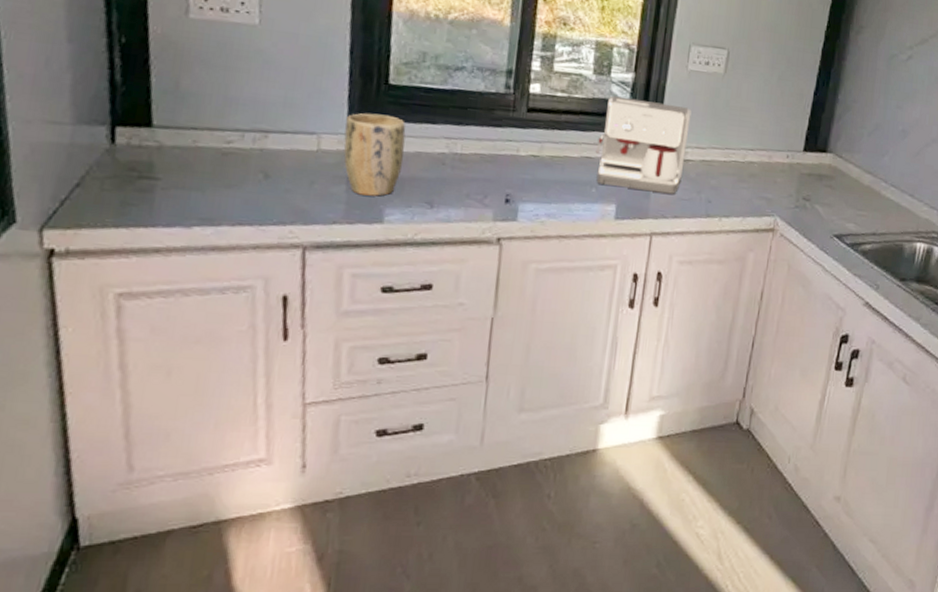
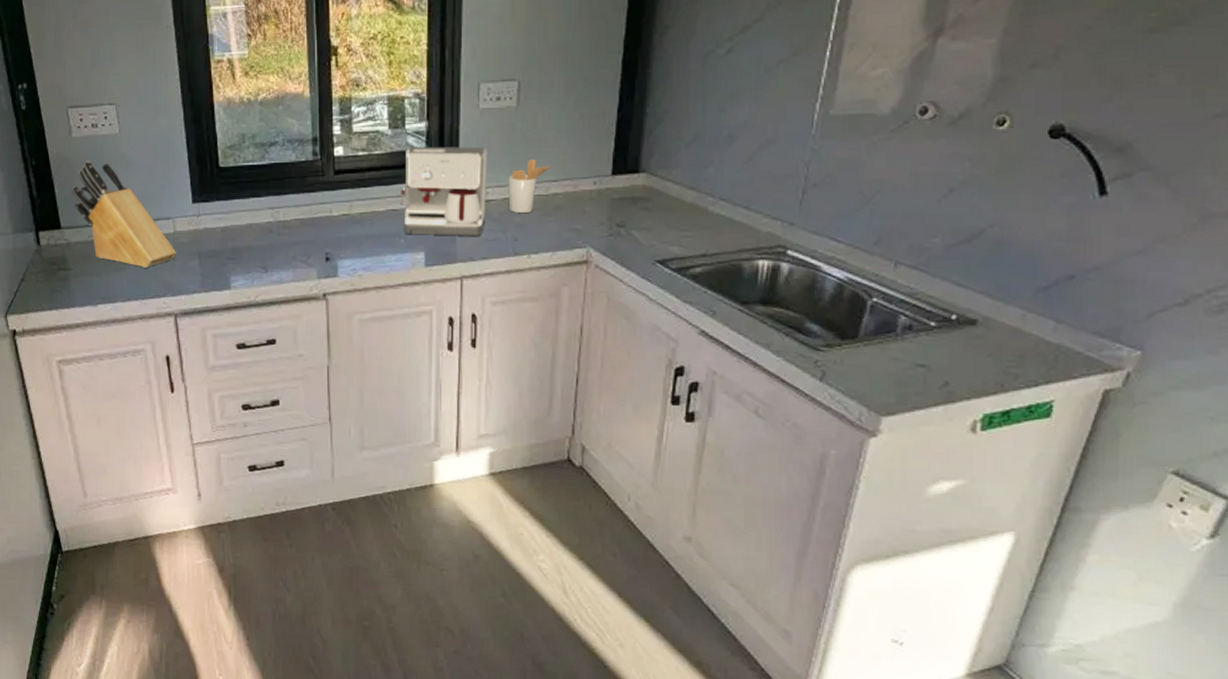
knife block: none [176,49,317,188] -> present [71,160,176,268]
plant pot: present [343,113,406,196] -> none [192,194,239,266]
utensil holder: none [705,126,750,178] -> present [508,159,551,214]

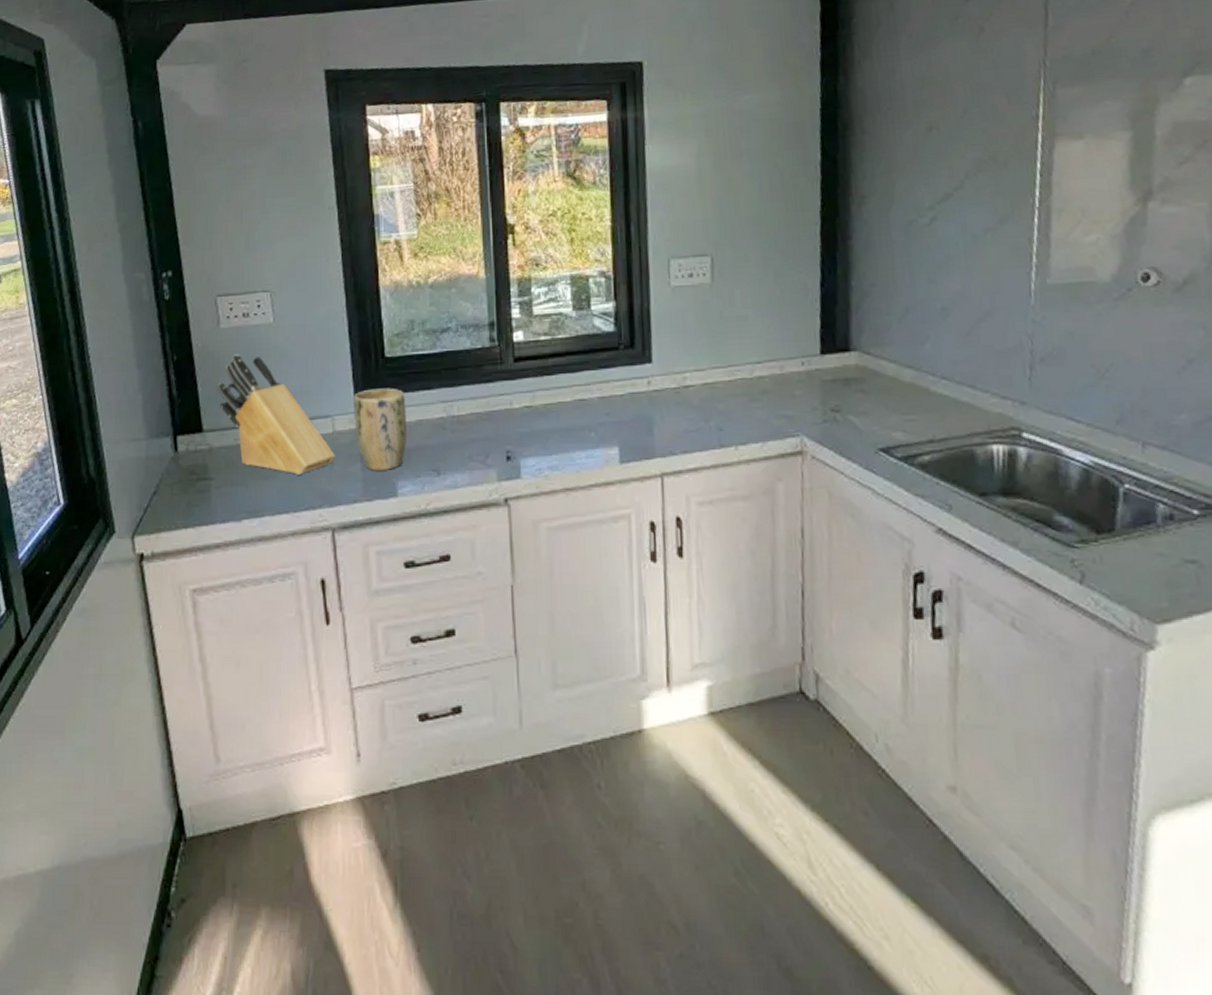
plant pot: none [192,194,239,266] -> present [354,388,408,471]
coffee maker: present [399,146,488,236] -> none [588,327,685,428]
utensil holder: present [508,159,551,214] -> none [707,339,754,400]

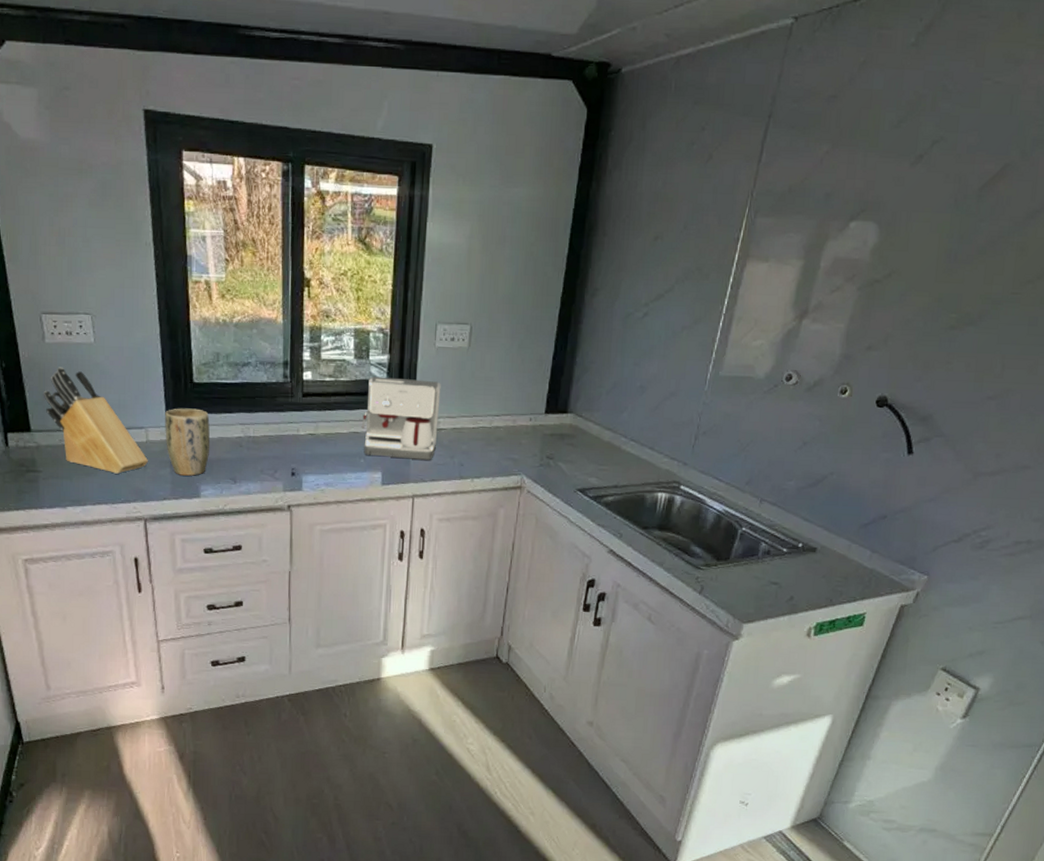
coffee maker: none [588,327,685,428] -> present [361,376,441,460]

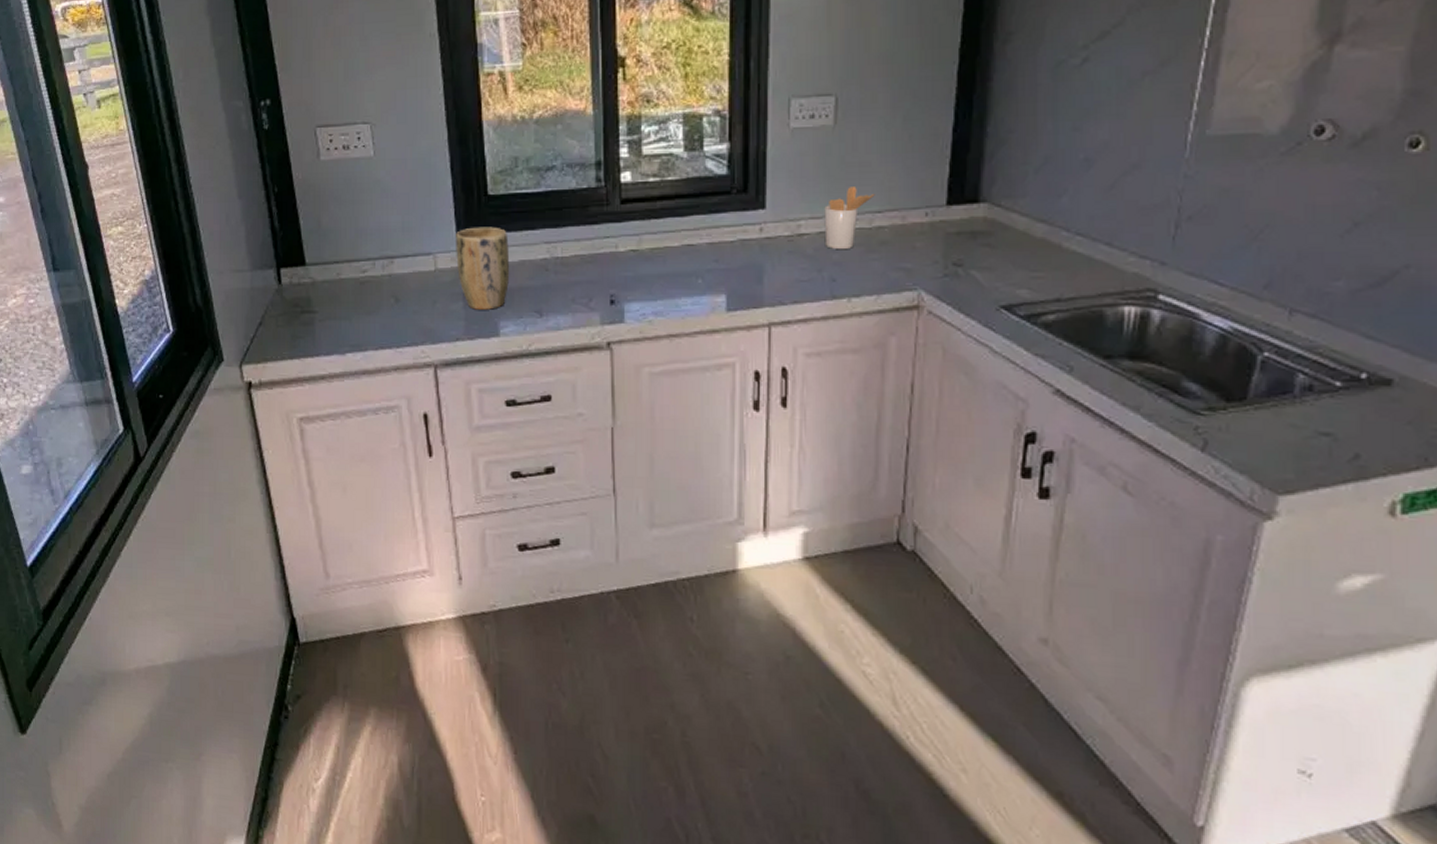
knife block: present [43,367,148,474] -> none [318,187,437,311]
coffee maker: present [361,376,441,460] -> none [697,171,800,276]
utensil holder: none [456,395,495,443] -> present [824,187,875,250]

